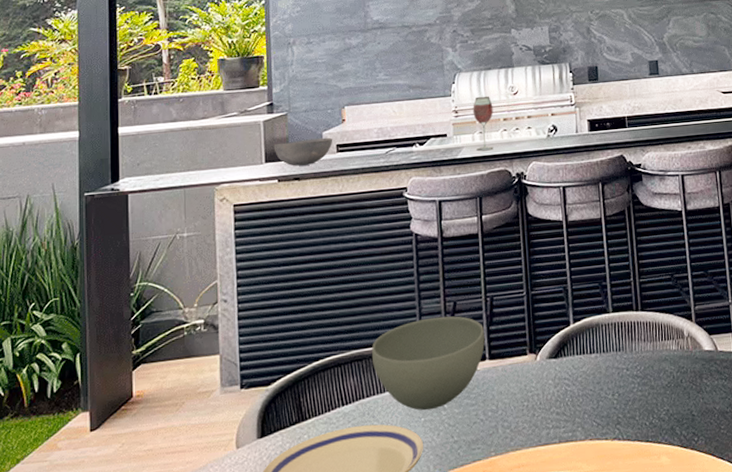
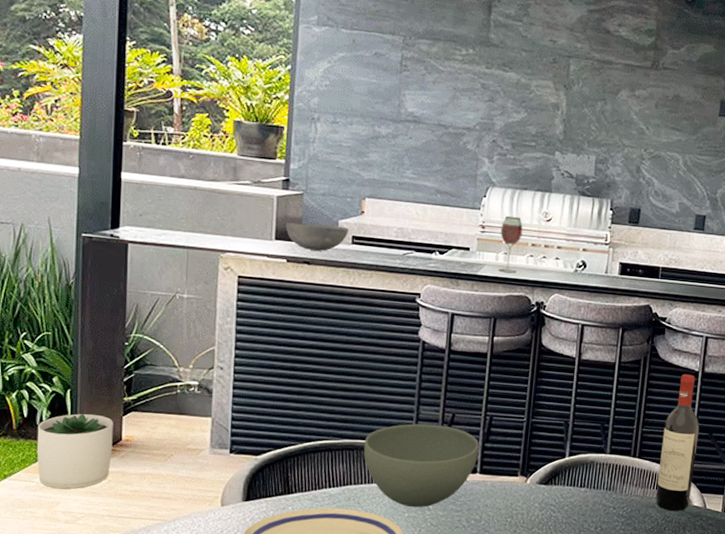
planter: none [48,374,124,464] -> present [36,414,113,489]
wine bottle: none [659,215,701,361] -> present [655,373,700,511]

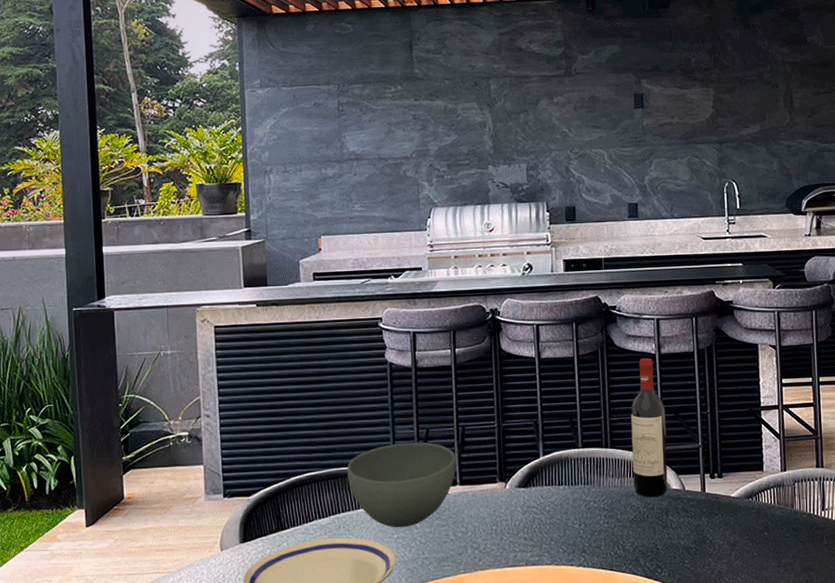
planter: present [36,414,113,489] -> none [47,477,117,555]
bowl: present [285,222,349,251] -> none [252,265,310,292]
wineglass: present [498,215,523,273] -> none [448,231,469,285]

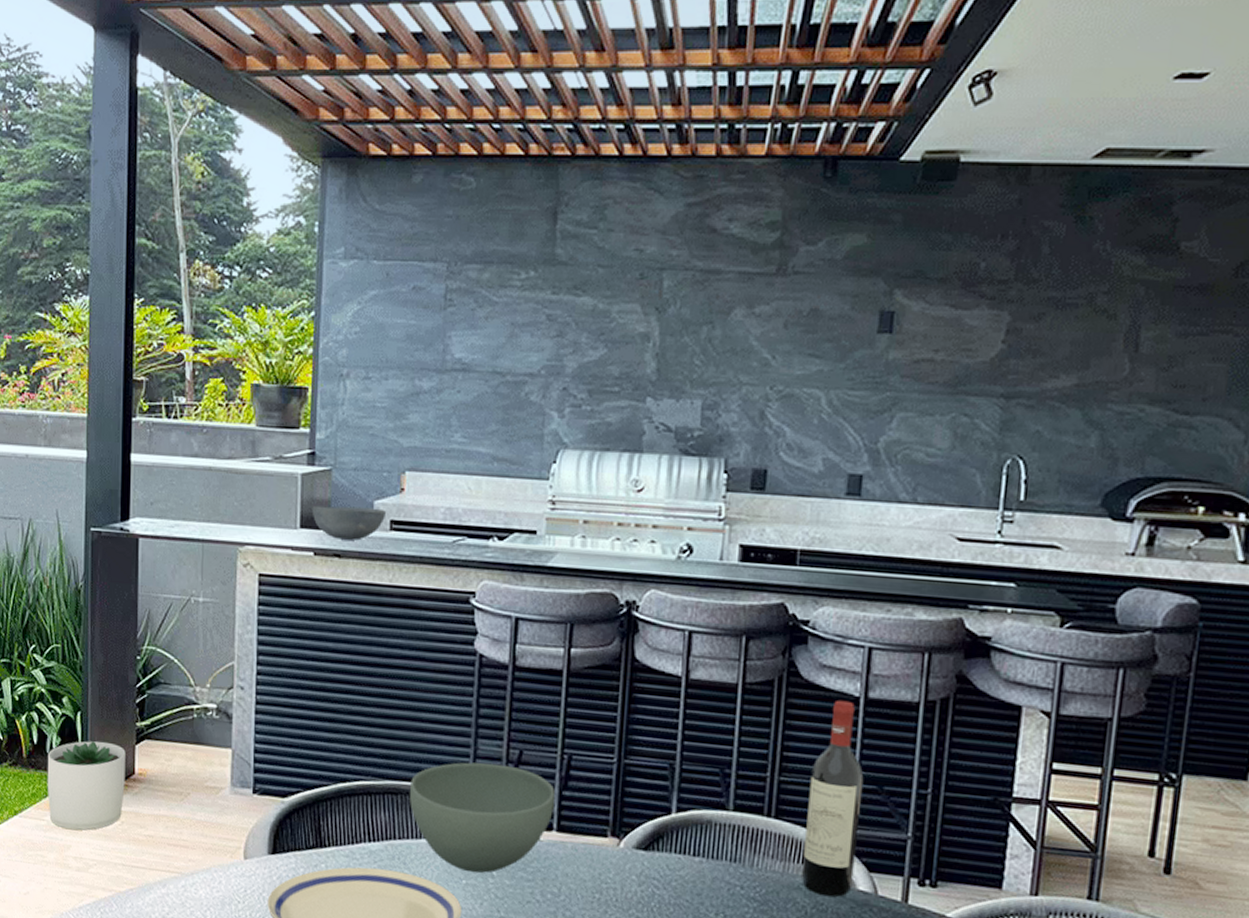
planter: none [47,477,117,555] -> present [47,741,126,831]
bowl: none [252,265,310,292] -> present [311,505,387,541]

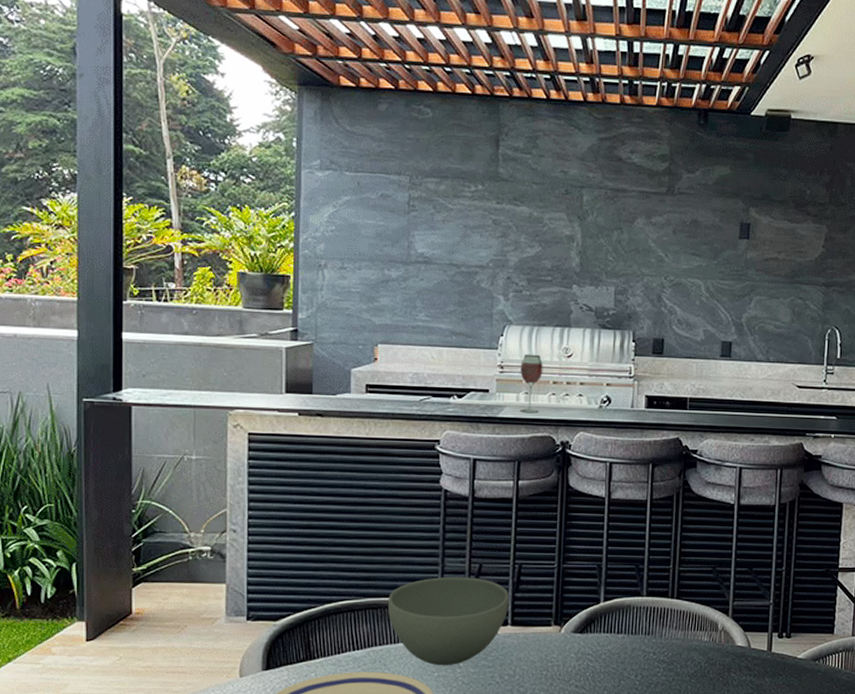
planter: present [47,741,126,831] -> none [42,587,122,670]
bowl: present [311,505,387,541] -> none [296,374,363,402]
wineglass: none [575,486,606,562] -> present [520,354,543,413]
wine bottle: present [802,700,864,897] -> none [697,507,739,652]

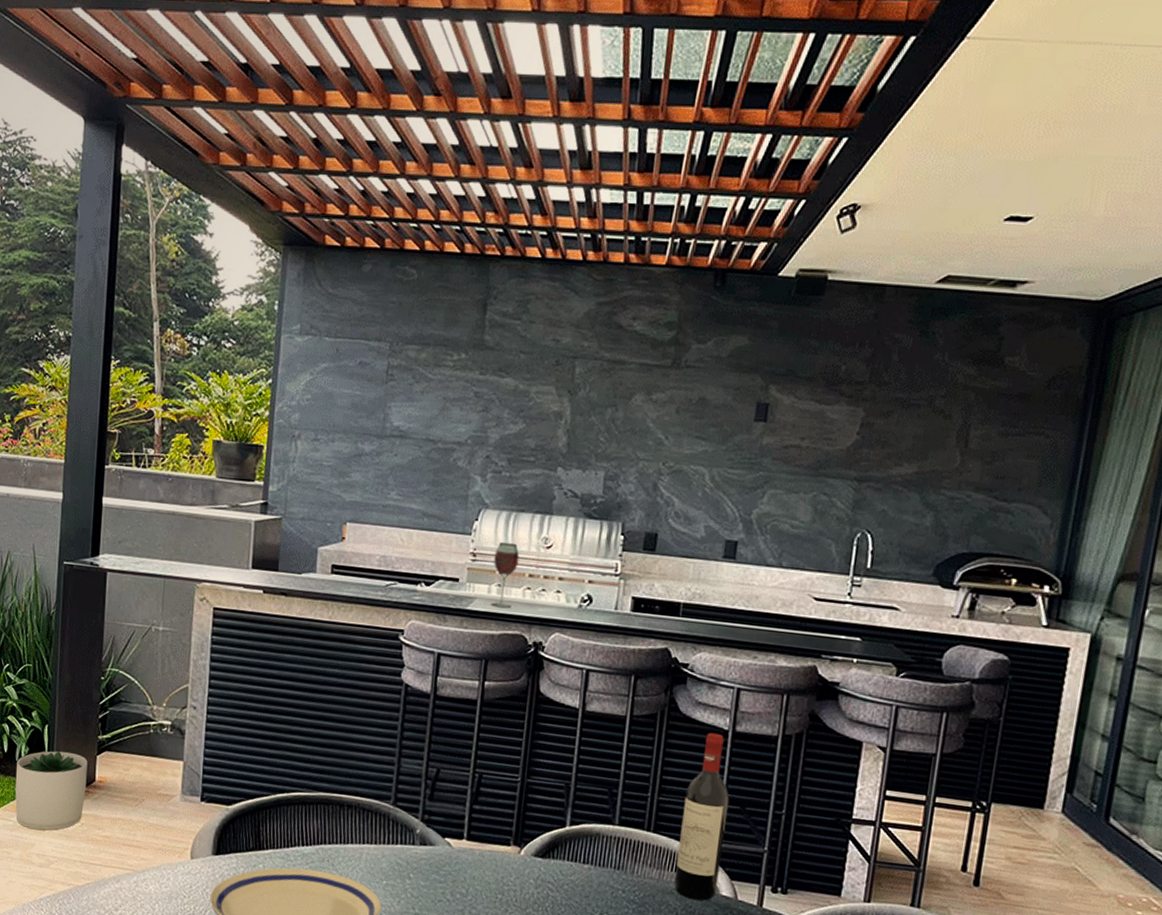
planter: none [42,587,122,670] -> present [15,751,88,831]
bowl: present [388,576,510,666] -> none [339,778,467,875]
wine bottle: none [697,507,739,652] -> present [674,732,729,901]

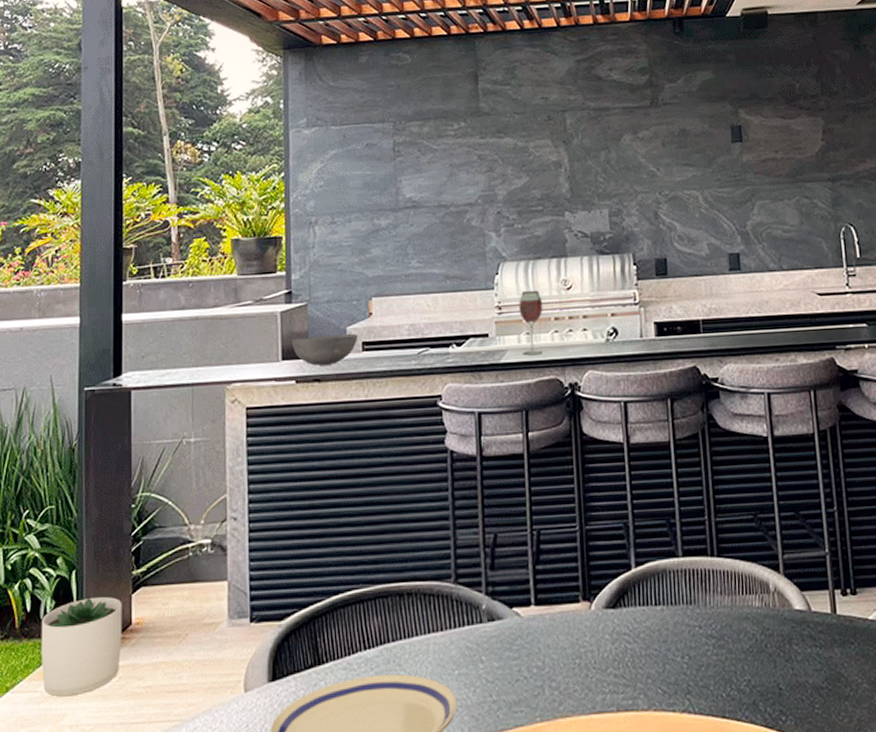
bowl: none [262,549,329,582] -> present [291,333,359,366]
wine bottle: present [674,732,729,901] -> none [740,441,790,620]

